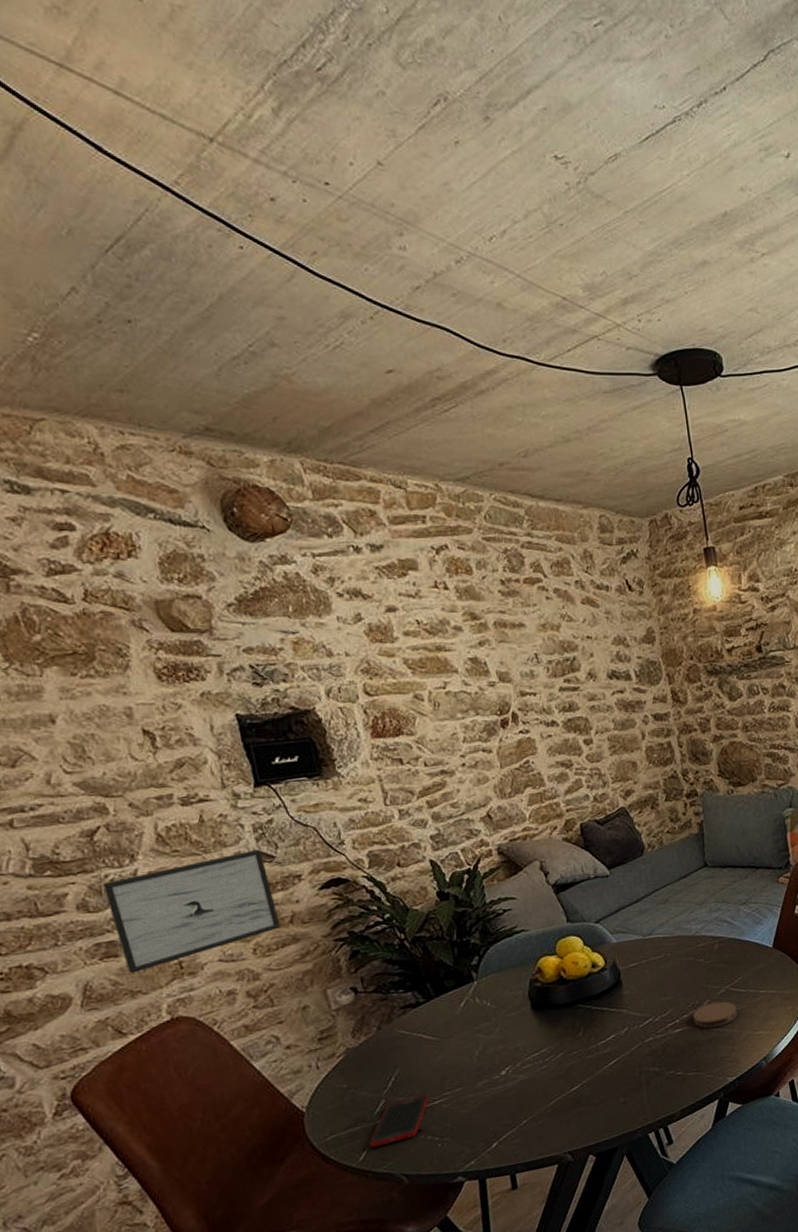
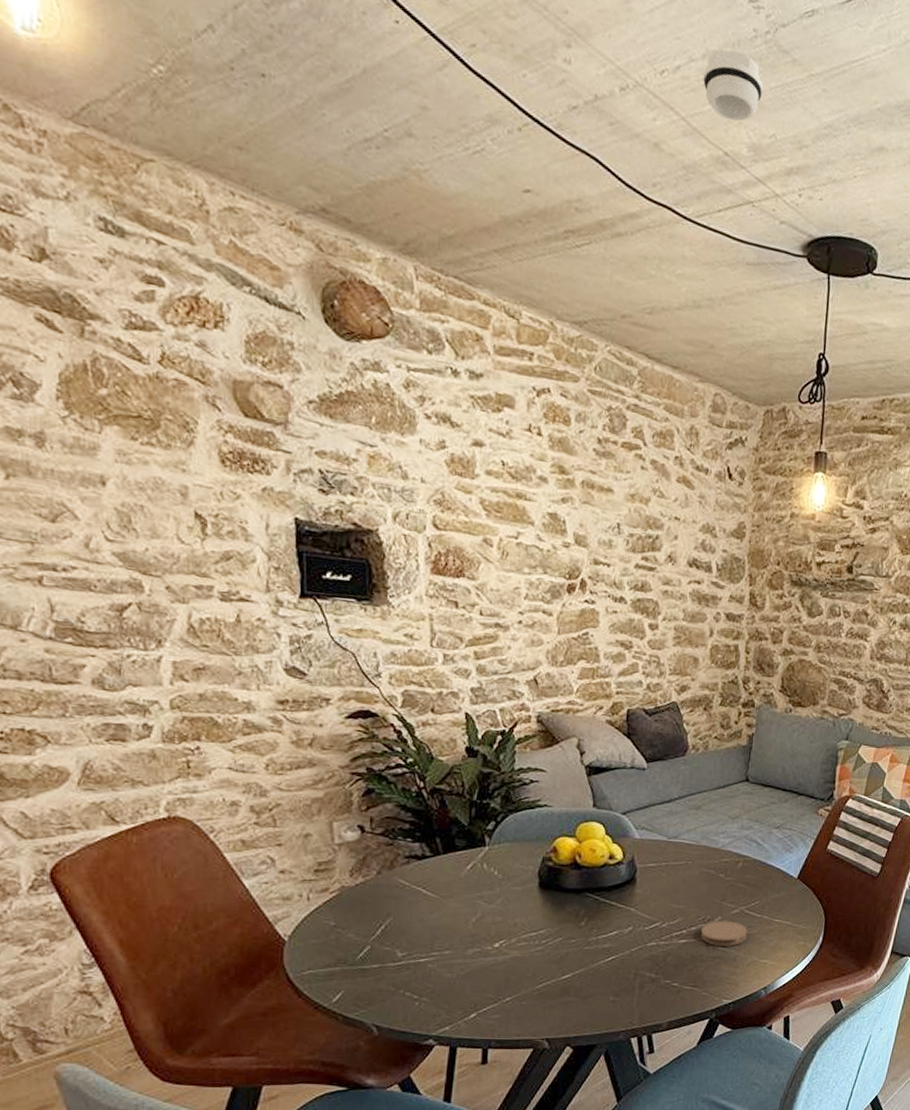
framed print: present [102,849,280,974] -> none [123,662,299,763]
cell phone: present [369,1094,430,1148] -> none [345,949,417,992]
smoke detector: none [528,205,586,268] -> present [703,49,764,122]

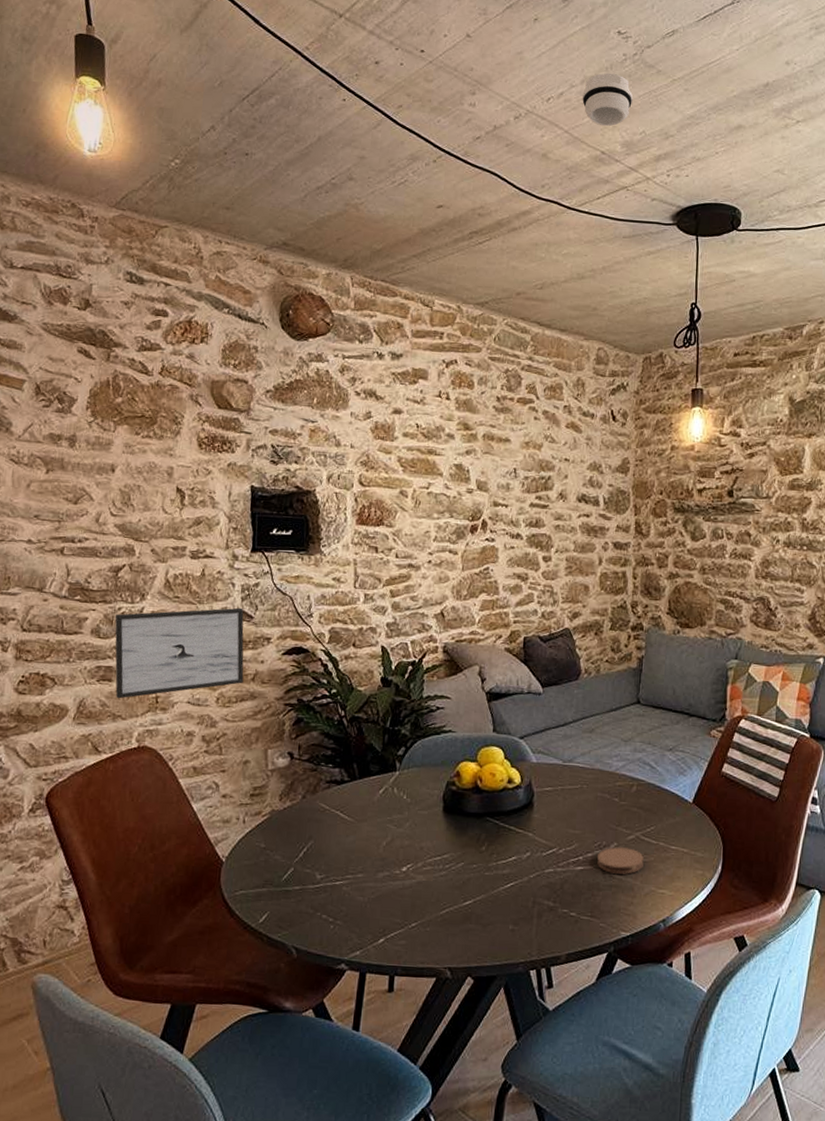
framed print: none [123,662,299,763] -> present [115,607,244,699]

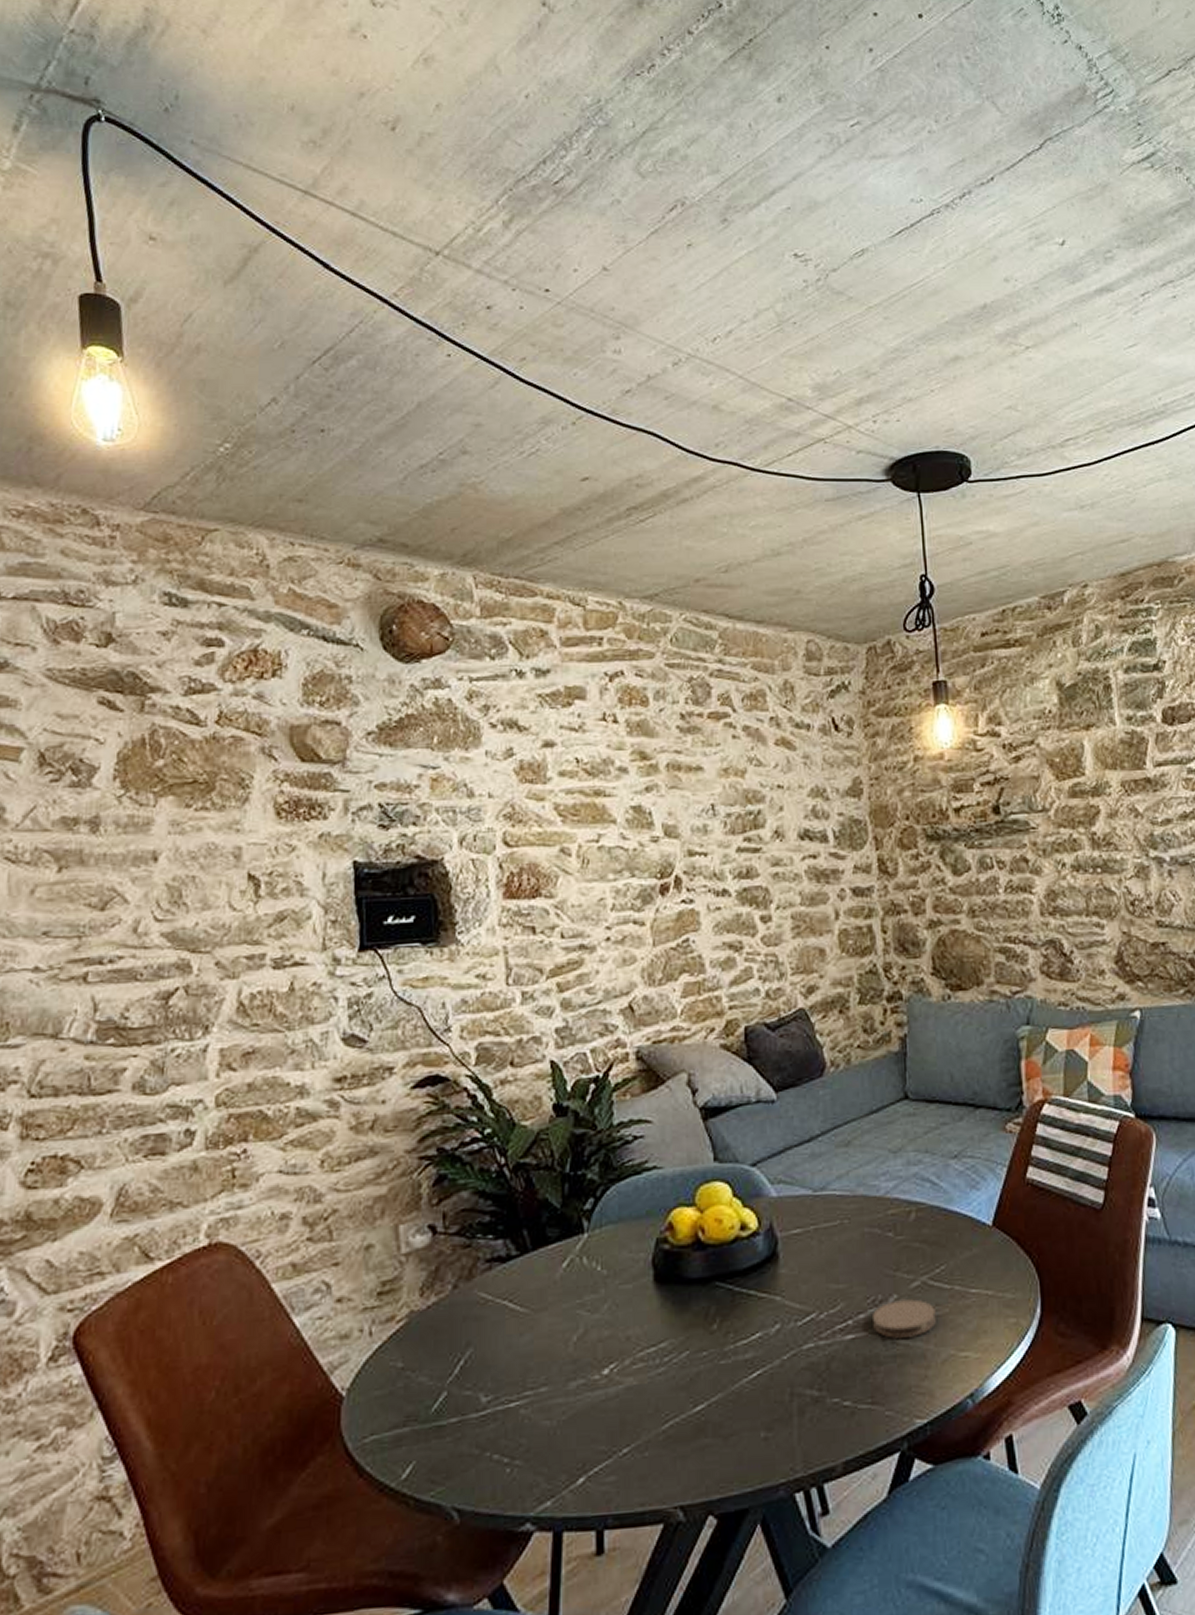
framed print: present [115,607,244,699] -> none [166,1029,358,1179]
smoke detector: present [582,73,633,127] -> none [757,303,822,368]

